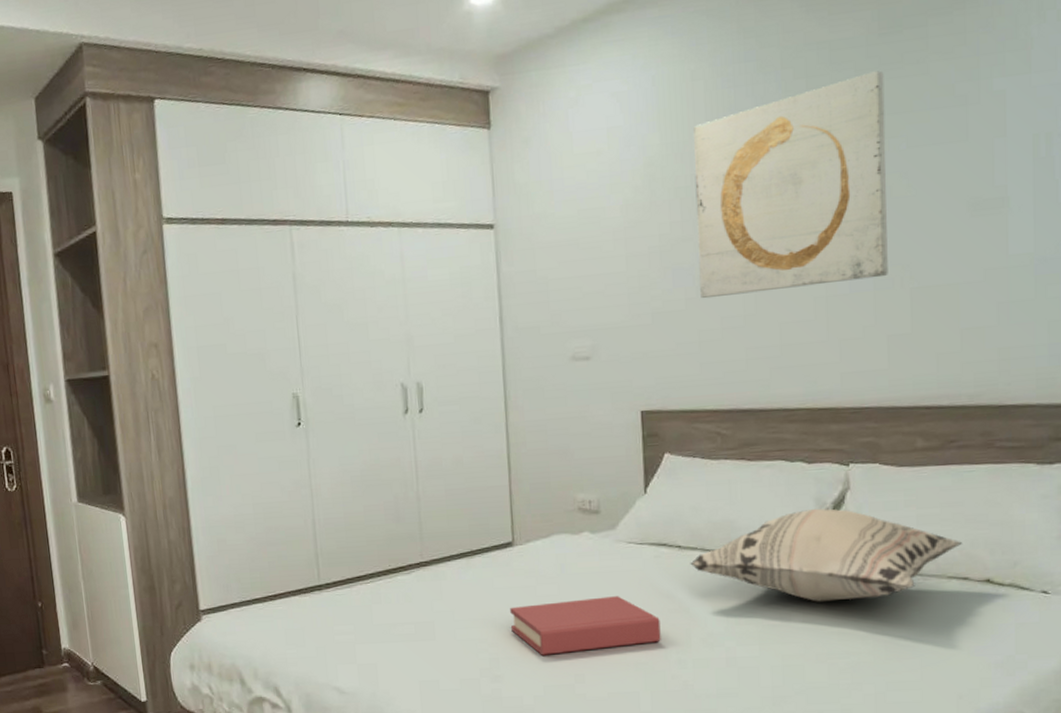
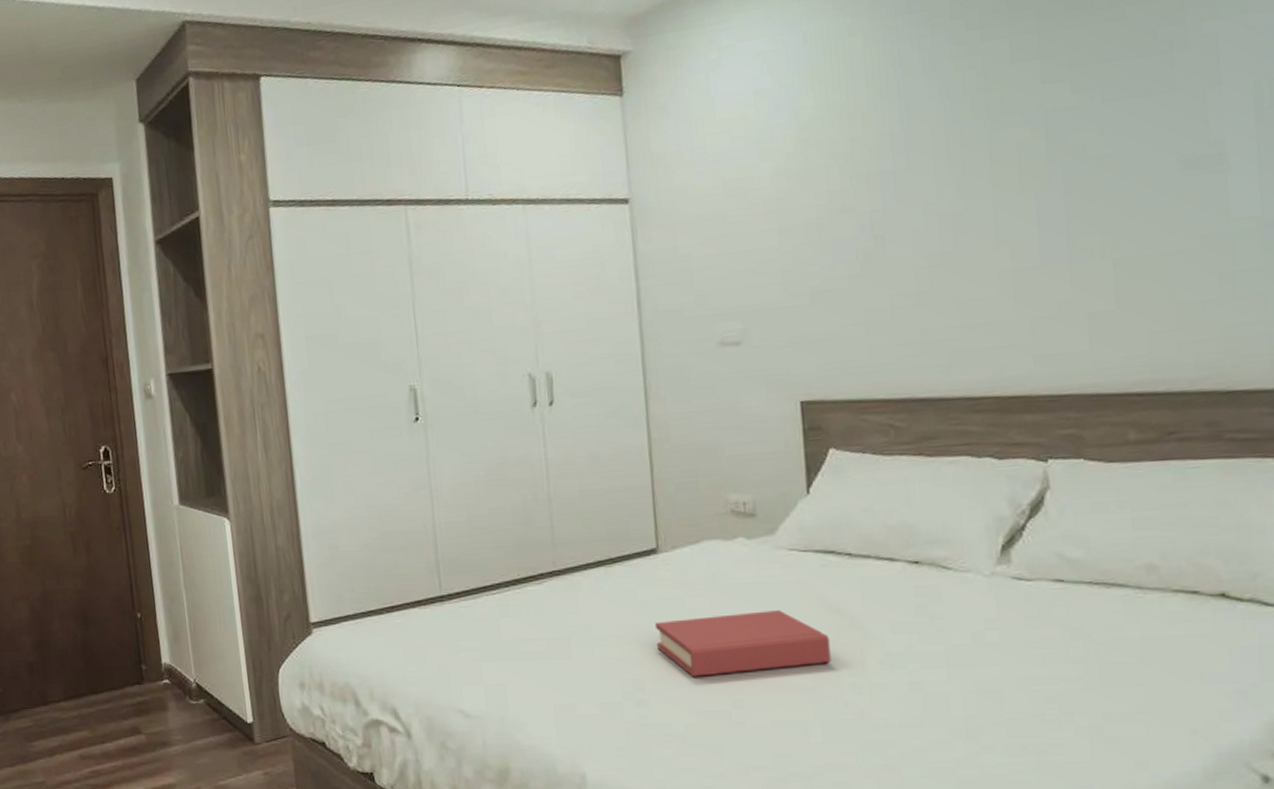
decorative pillow: present [690,508,962,602] -> none [863,510,1189,619]
wall art: present [694,71,888,299] -> none [852,17,1086,275]

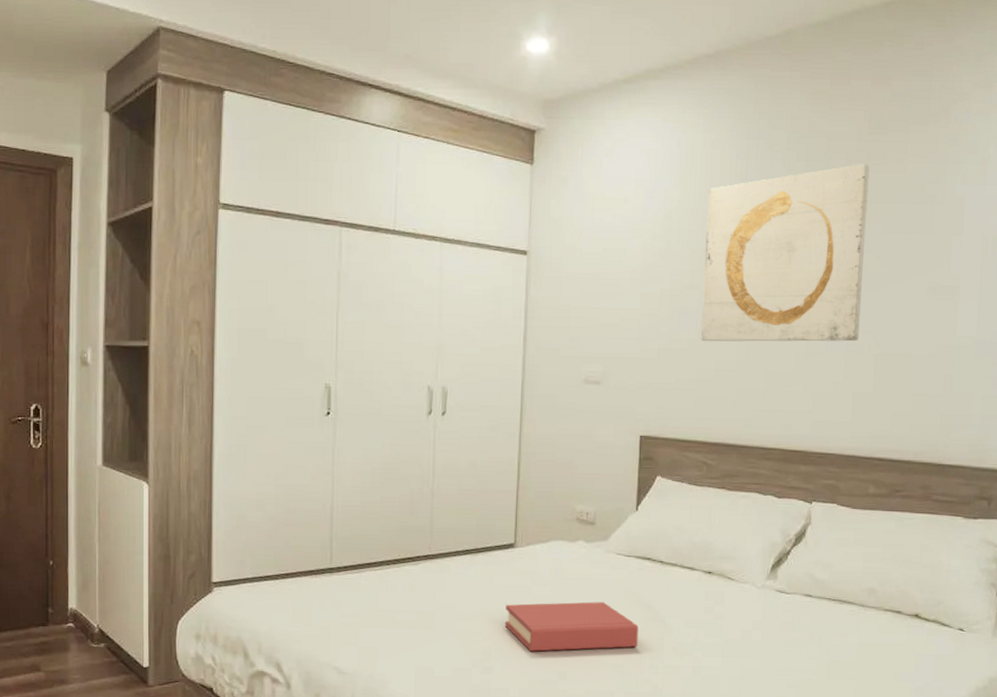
wall art: none [852,17,1086,275] -> present [701,164,870,342]

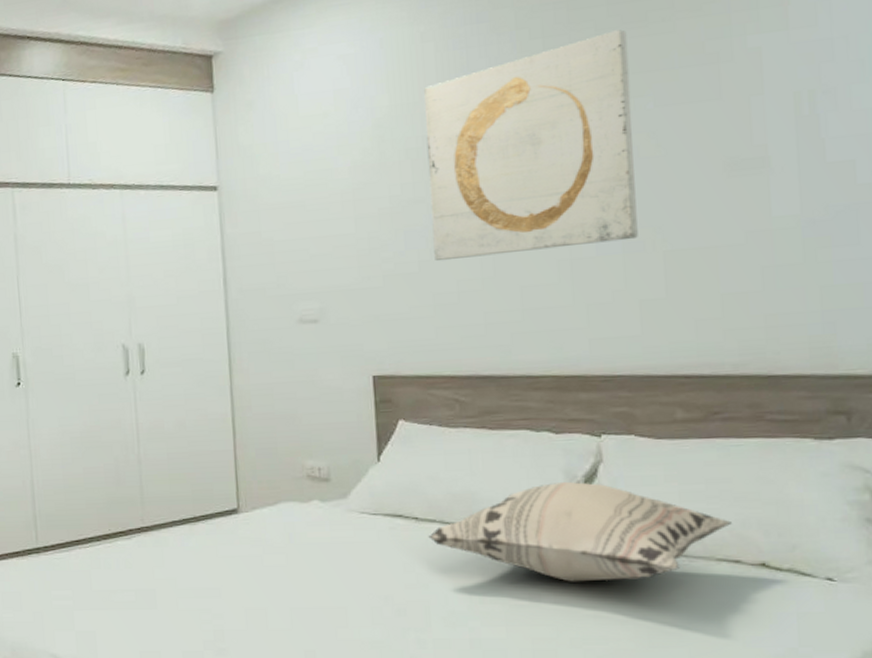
hardback book: present [505,602,639,652] -> none [235,569,398,629]
decorative pillow: none [669,538,898,623] -> present [428,481,732,582]

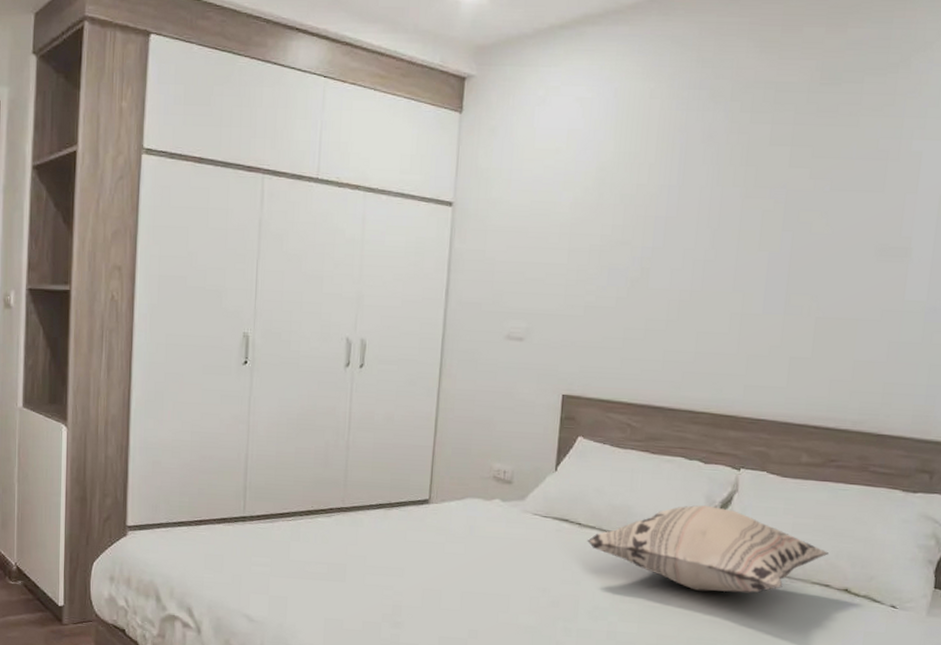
wall art: present [424,29,638,261] -> none [630,116,820,304]

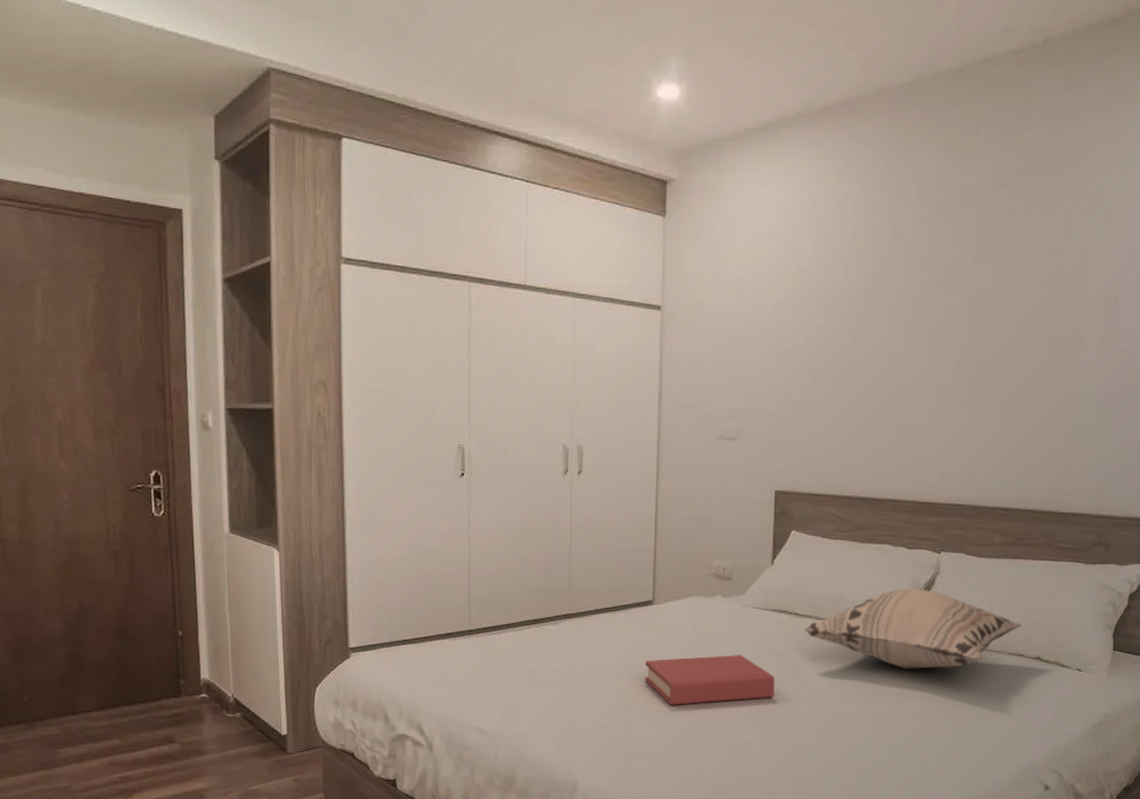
hardback book: none [417,560,553,610] -> present [645,655,775,705]

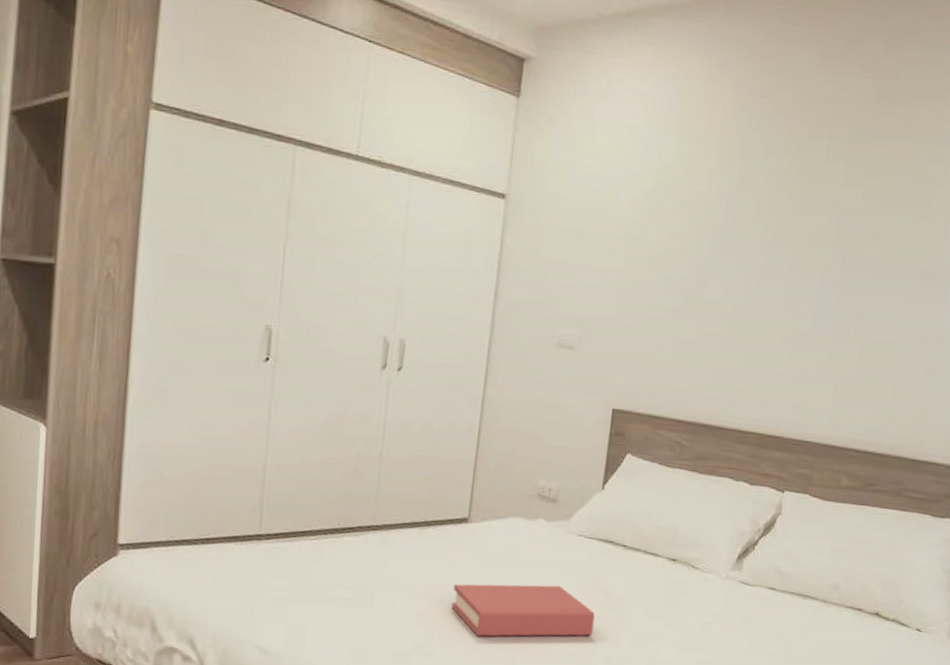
decorative pillow: present [805,588,1021,669] -> none [631,527,863,618]

